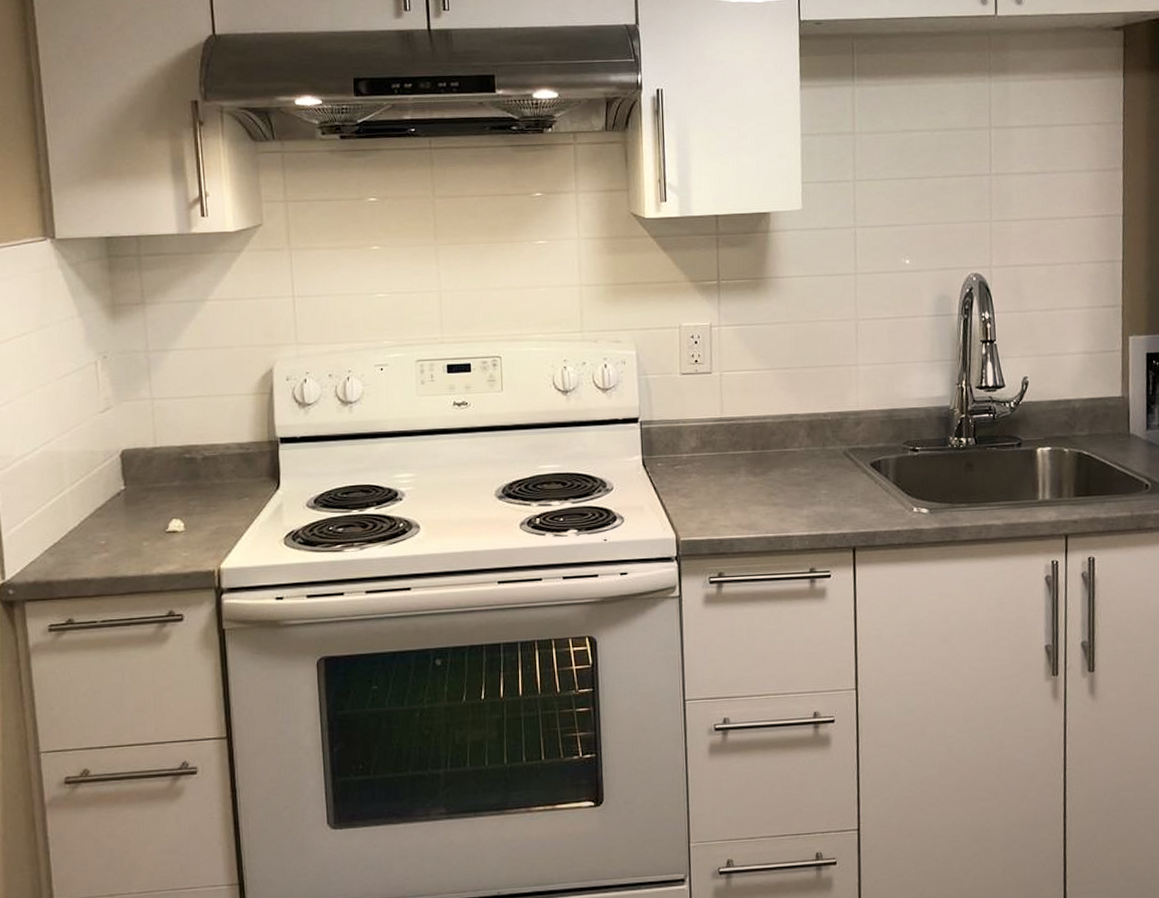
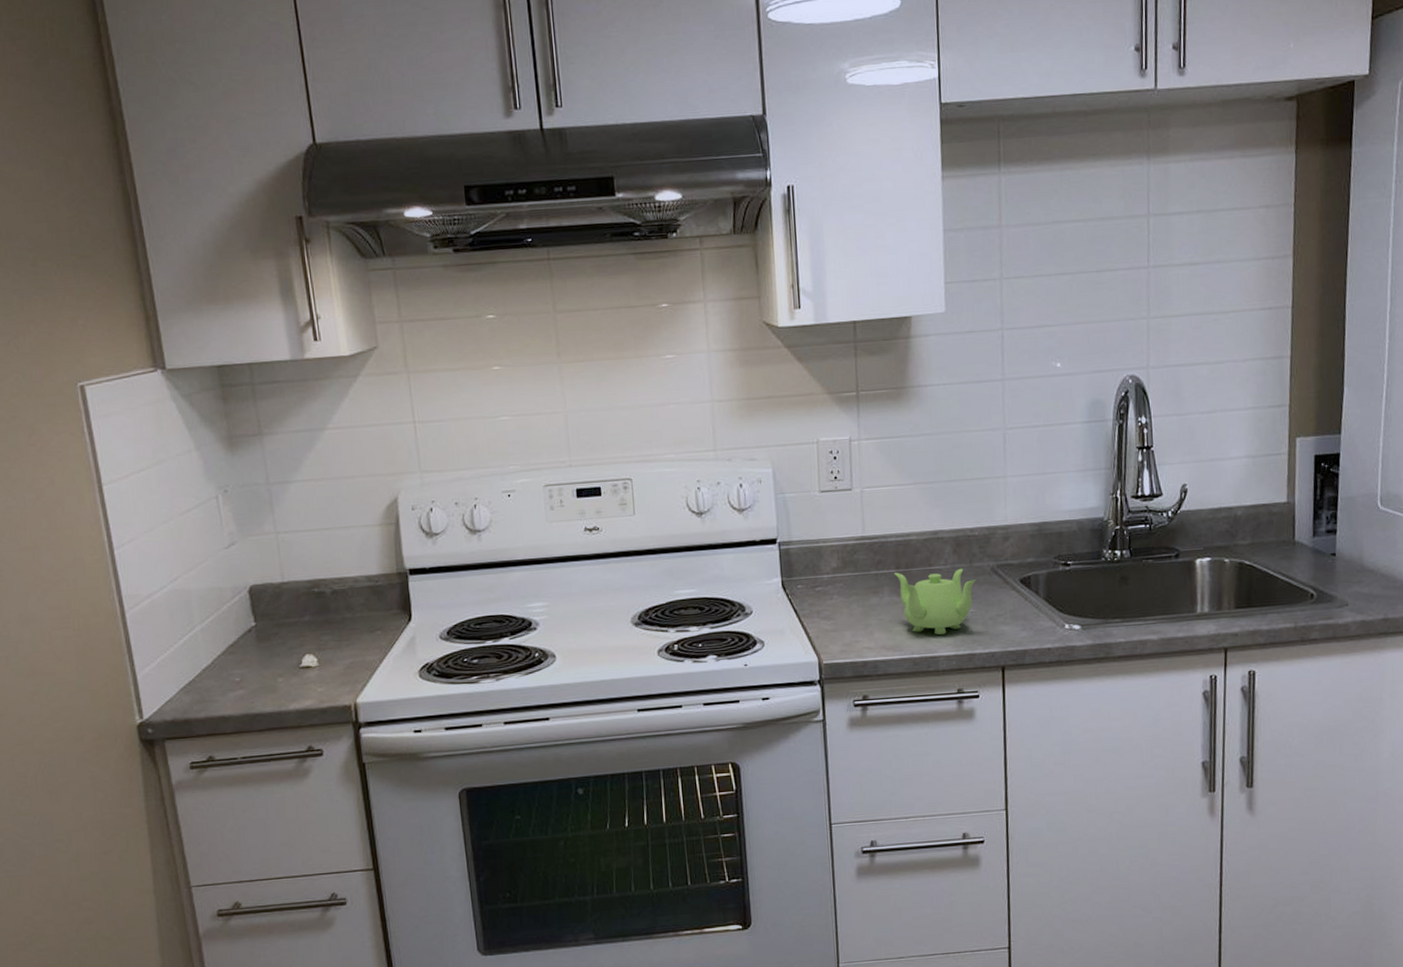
teapot: none [750,450,830,515] -> present [893,568,977,635]

